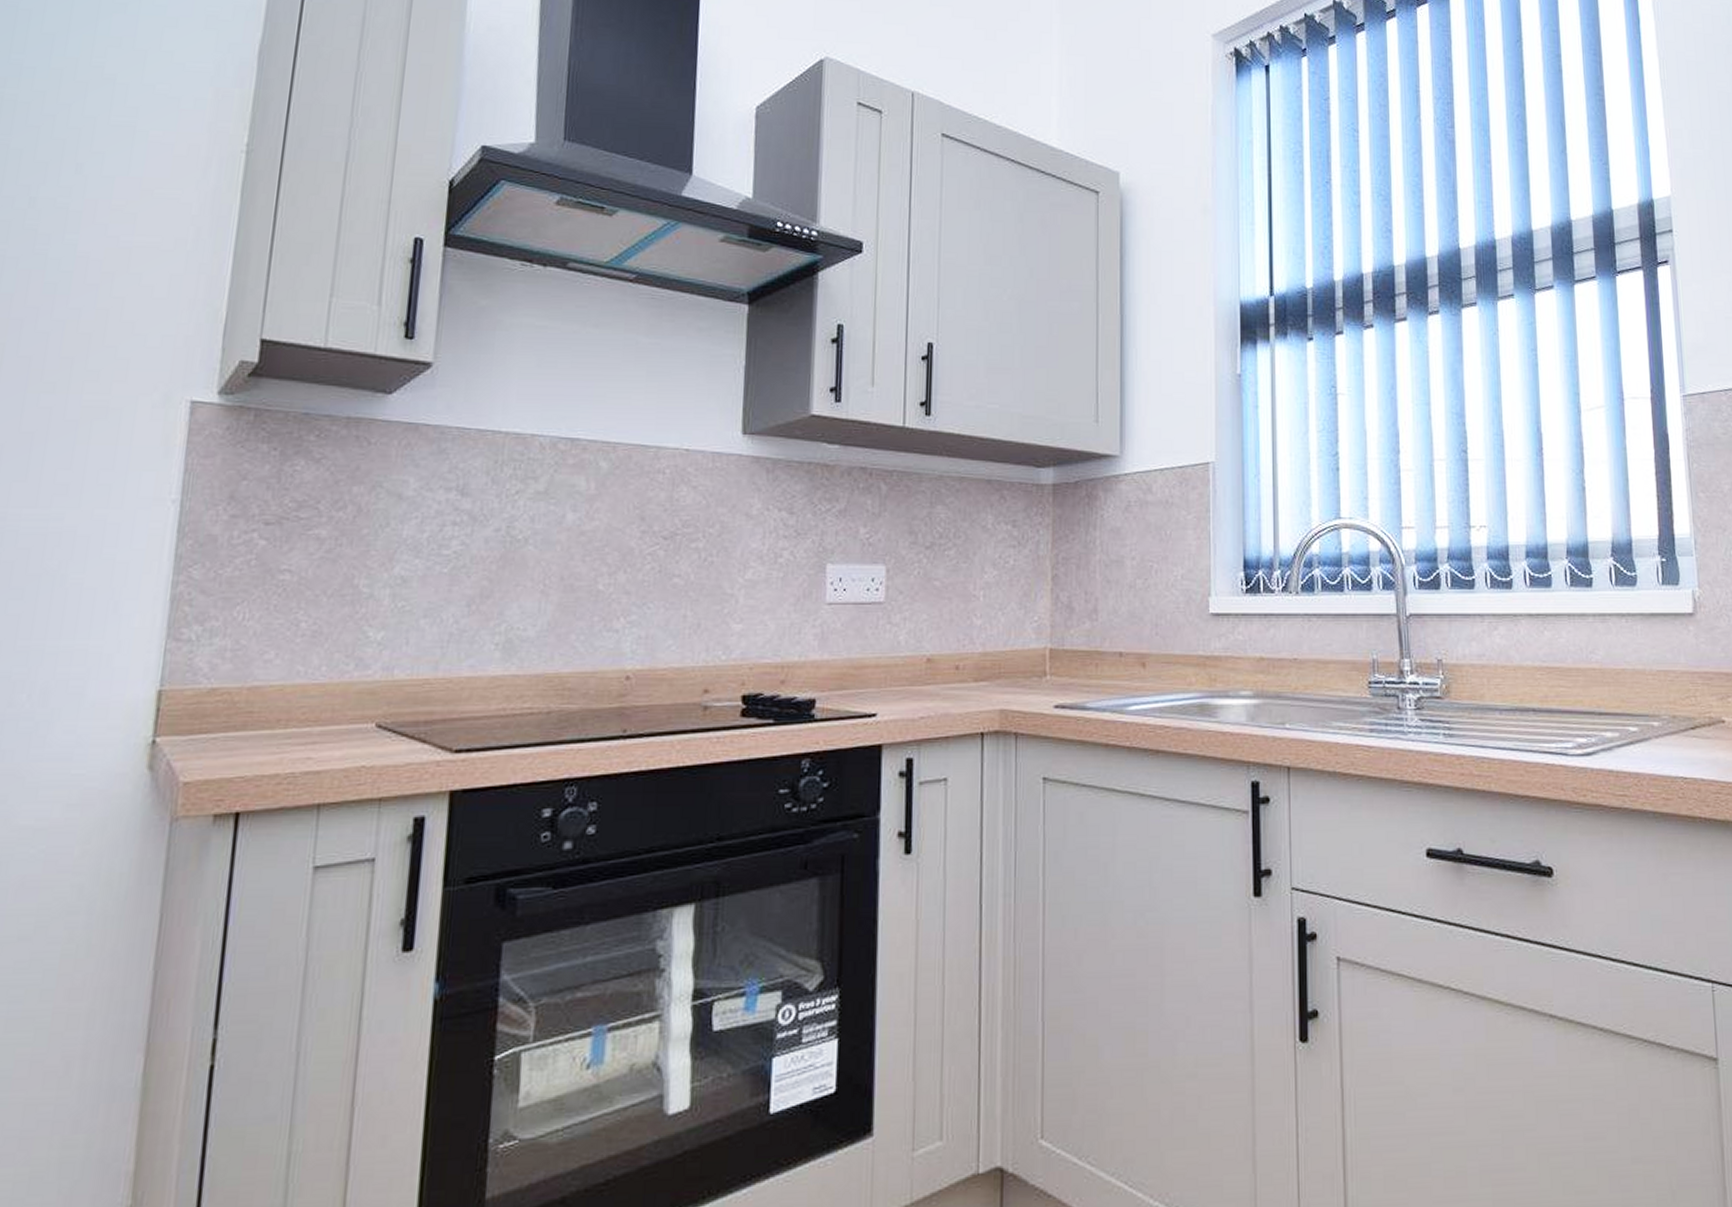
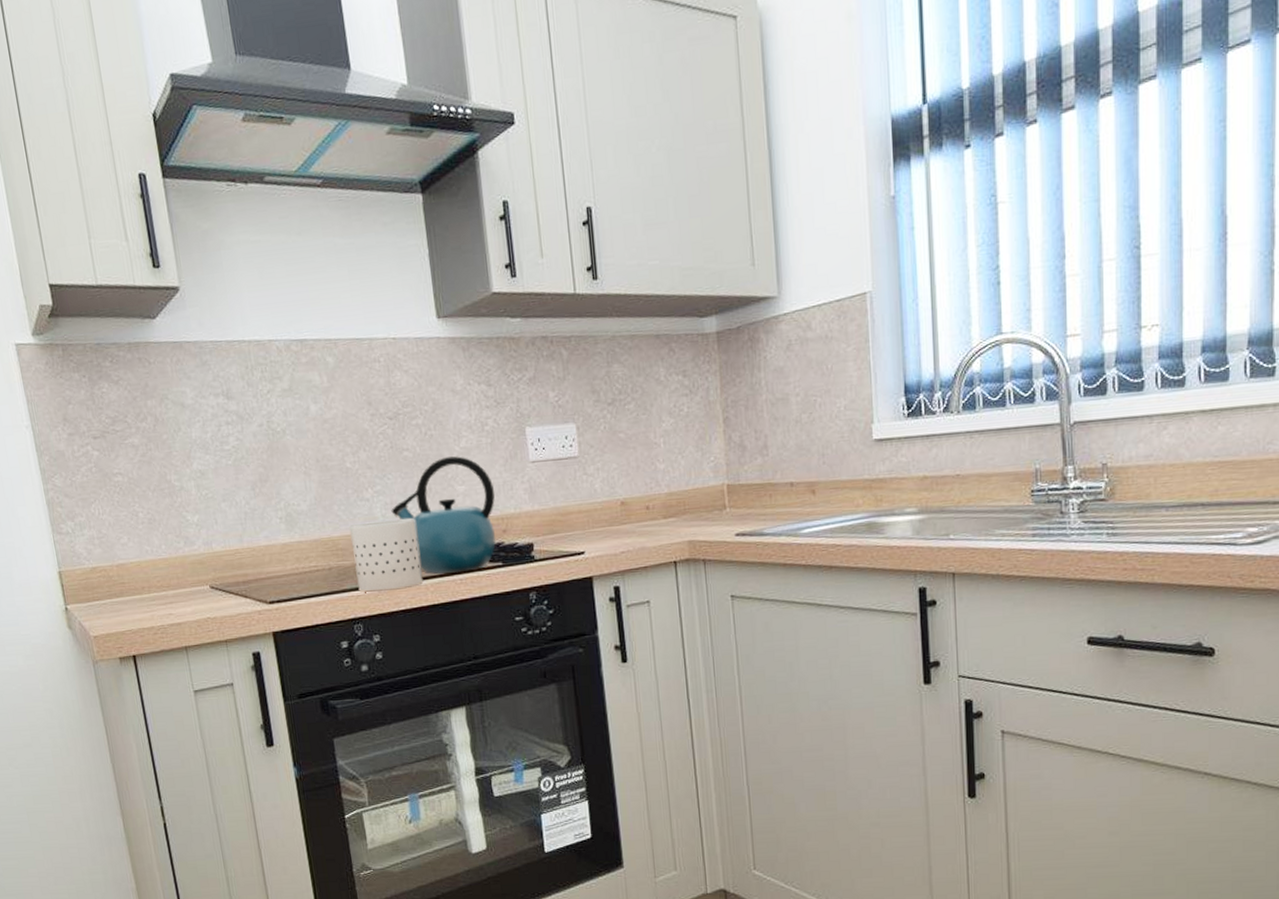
mug: none [581,656,674,747] -> present [349,518,424,593]
kettle: none [644,589,779,730] -> present [391,456,496,574]

